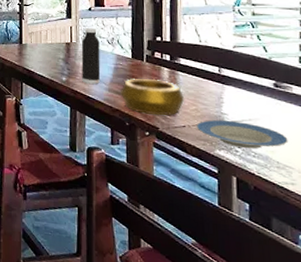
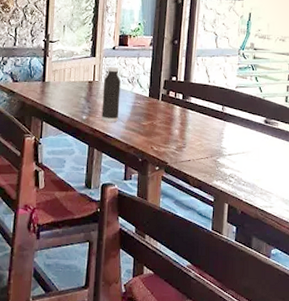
decorative bowl: present [121,78,185,116] -> none [136,116,192,151]
plate: present [196,119,288,149] -> none [199,153,271,179]

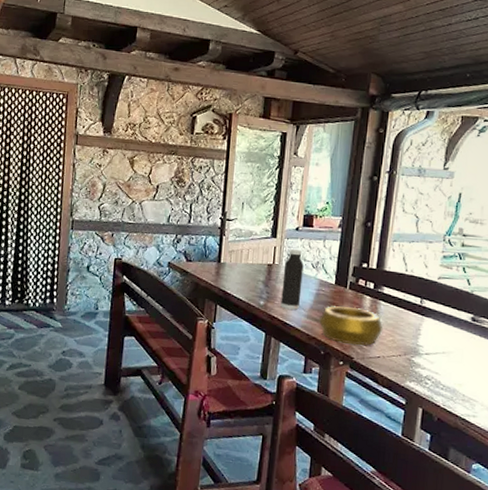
decorative bowl: none [136,116,192,151] -> present [319,306,383,346]

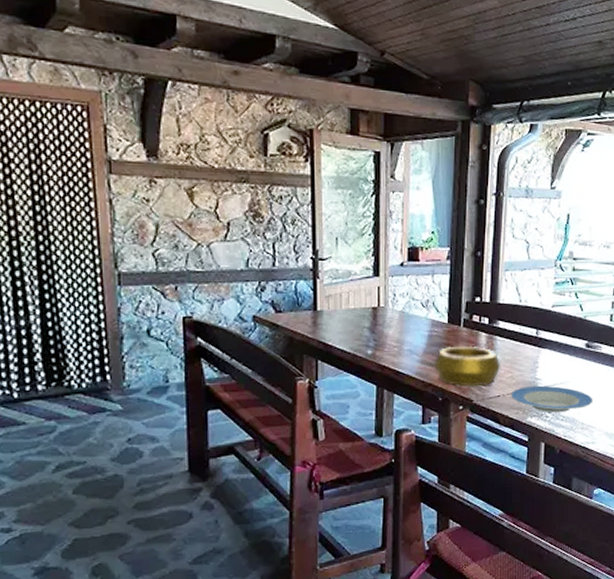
water bottle: present [280,249,304,310] -> none [390,288,413,356]
plate: none [390,351,477,382] -> present [510,385,593,413]

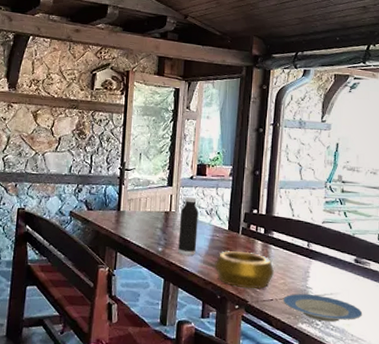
water bottle: none [390,288,413,356] -> present [178,197,199,256]

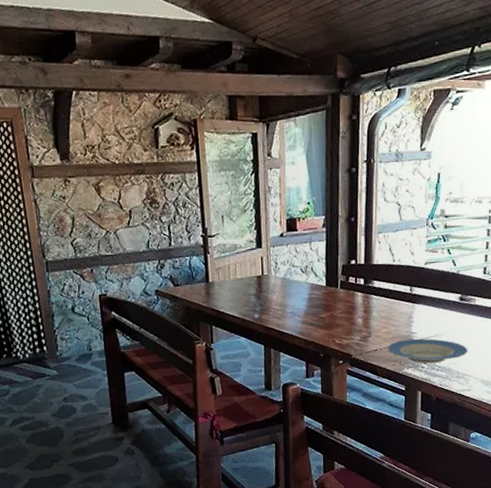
water bottle: present [178,197,199,256] -> none [273,256,294,318]
decorative bowl: present [215,251,275,289] -> none [315,305,378,343]

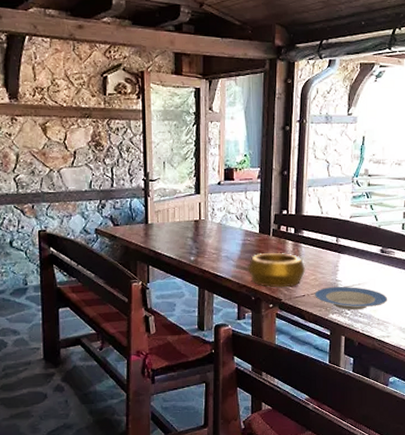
decorative bowl: none [315,305,378,343] -> present [248,252,306,288]

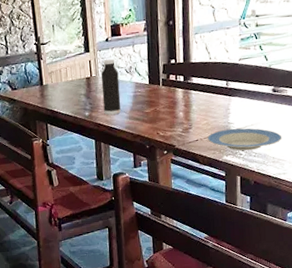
water bottle: none [210,204,229,262] -> present [101,59,121,115]
decorative bowl: present [248,252,306,288] -> none [140,100,198,135]

